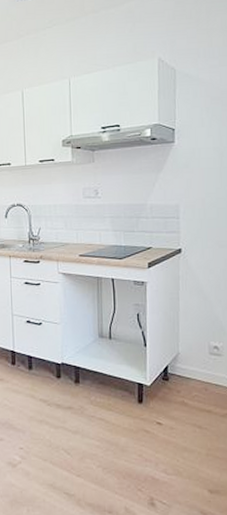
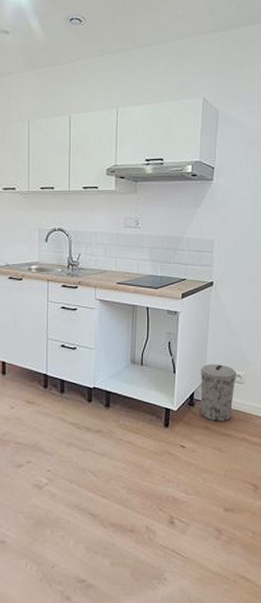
trash can: none [174,335,213,397] -> present [200,364,236,422]

